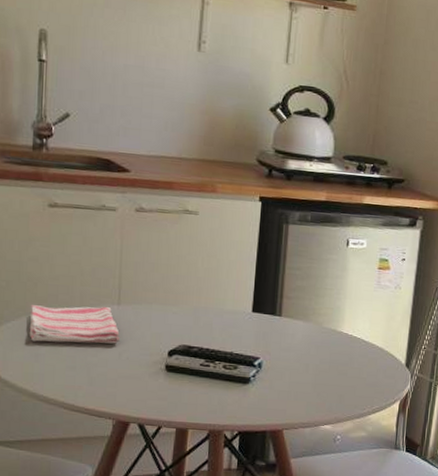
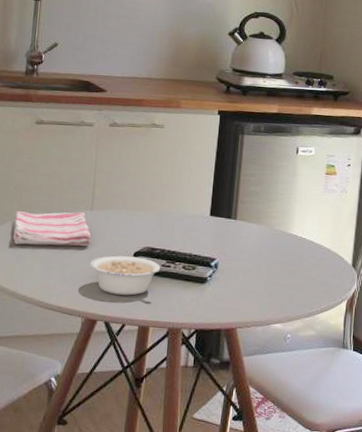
legume: none [119,354,205,397] -> present [90,255,166,296]

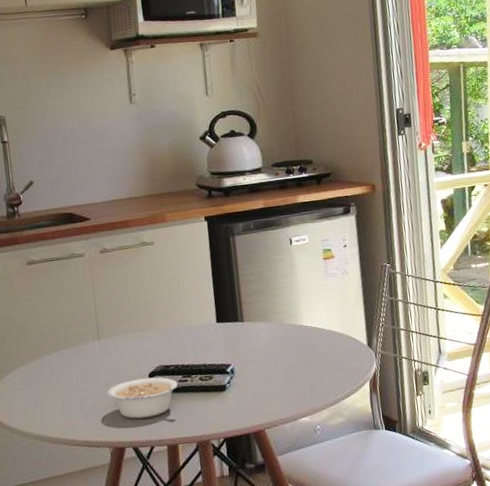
dish towel: present [12,211,91,246] -> none [24,344,104,388]

